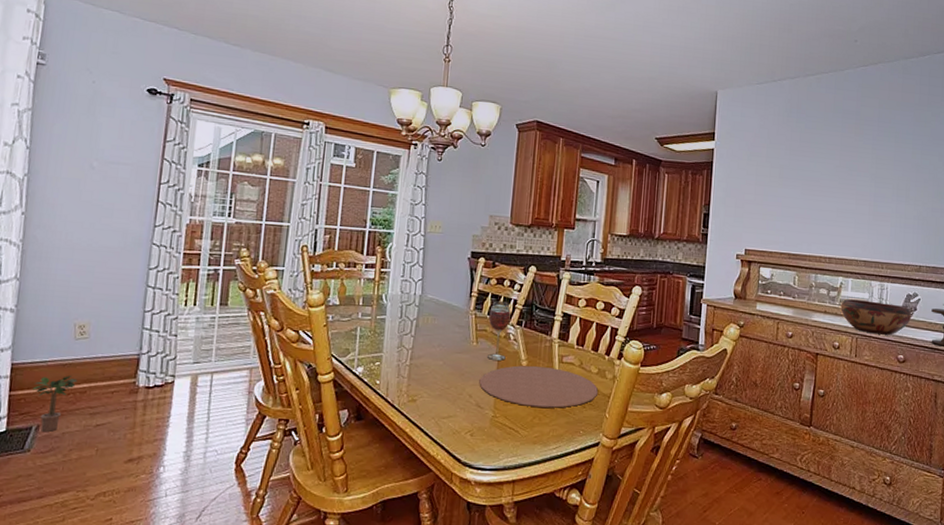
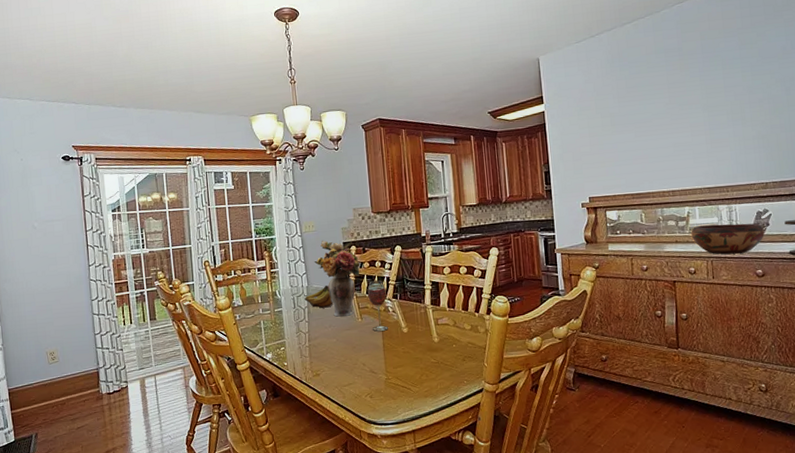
potted plant: present [33,376,78,432] -> none [27,393,57,438]
fruit: none [414,297,447,324] -> present [304,285,333,308]
flower arrangement: none [434,245,487,337] -> present [314,240,361,317]
placemat: present [479,365,598,409] -> none [369,330,474,367]

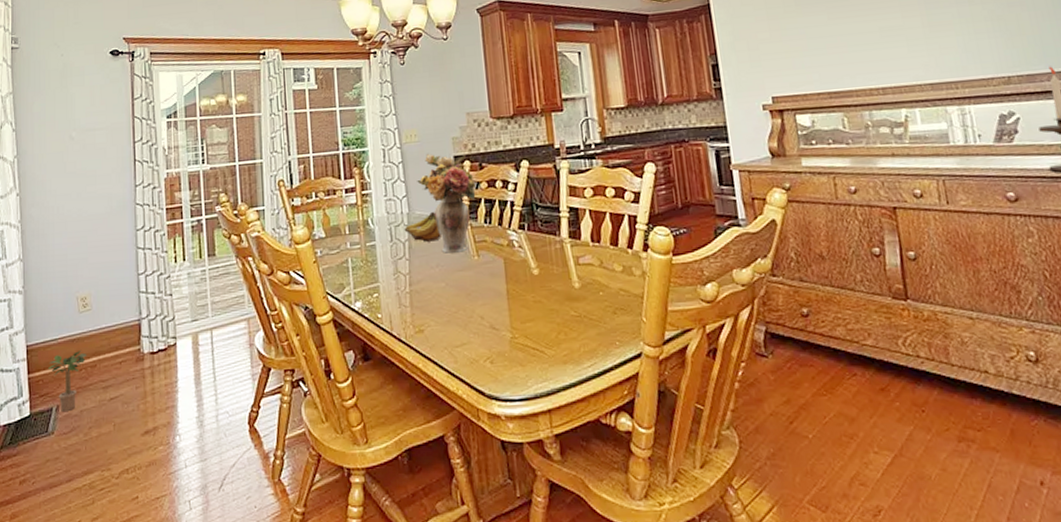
potted plant: none [27,393,57,438] -> present [48,351,87,411]
wineglass: present [367,280,388,331] -> none [485,205,513,273]
decorative bowl: present [691,223,765,255] -> none [911,130,1014,172]

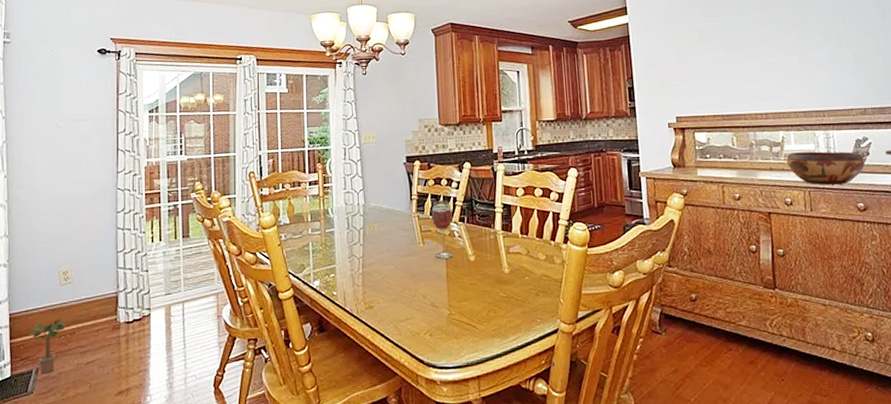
fruit: present [404,211,441,242] -> none [360,203,392,230]
flower arrangement: present [417,153,477,253] -> none [373,153,425,241]
wineglass: none [485,205,513,273] -> present [431,200,453,259]
decorative bowl: none [911,130,1014,172] -> present [786,151,866,185]

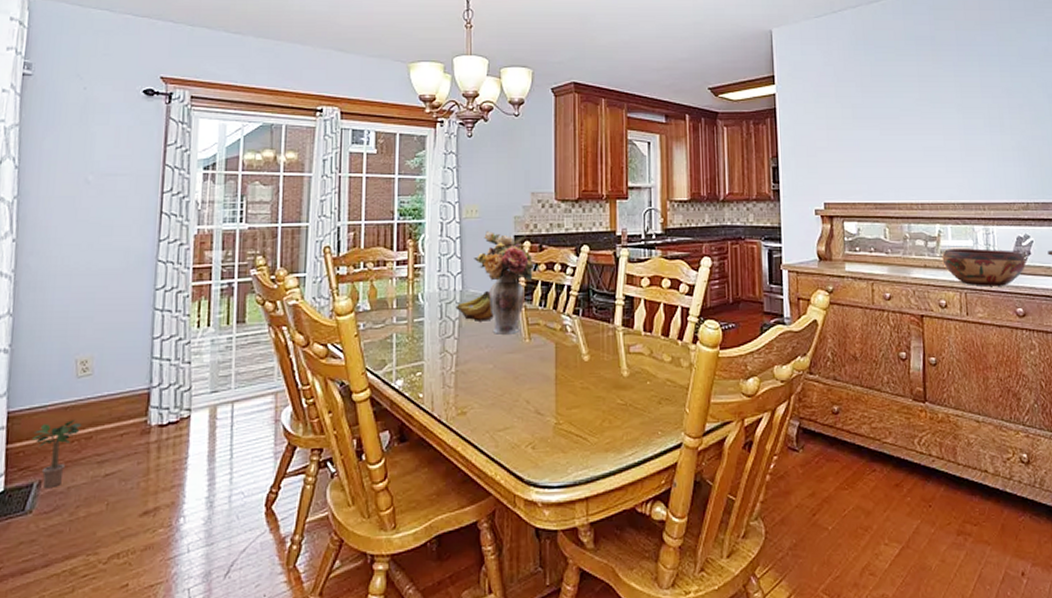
fruit: none [360,203,392,230] -> present [455,290,494,321]
flower arrangement: none [373,153,425,241] -> present [474,230,535,334]
wineglass: present [431,200,453,259] -> none [540,289,565,357]

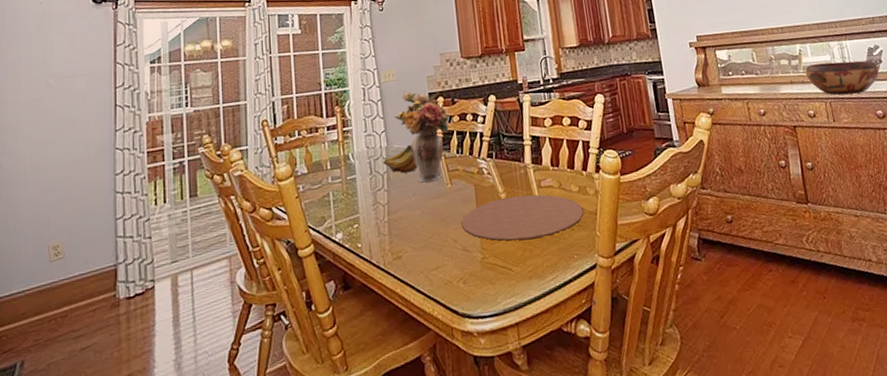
potted plant: present [32,420,82,488] -> none [14,301,58,367]
placemat: none [536,359,673,409] -> present [461,194,584,241]

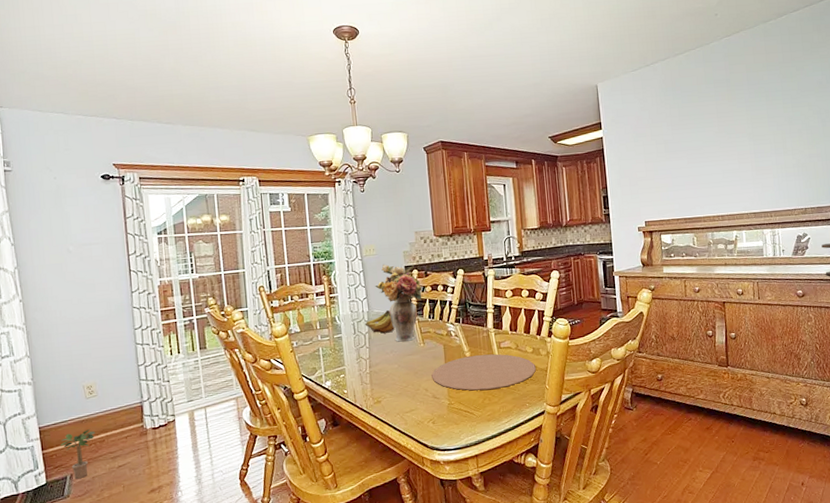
potted plant: none [14,301,58,367] -> present [61,429,96,479]
decorative bowl: present [805,60,880,95] -> none [738,246,805,276]

